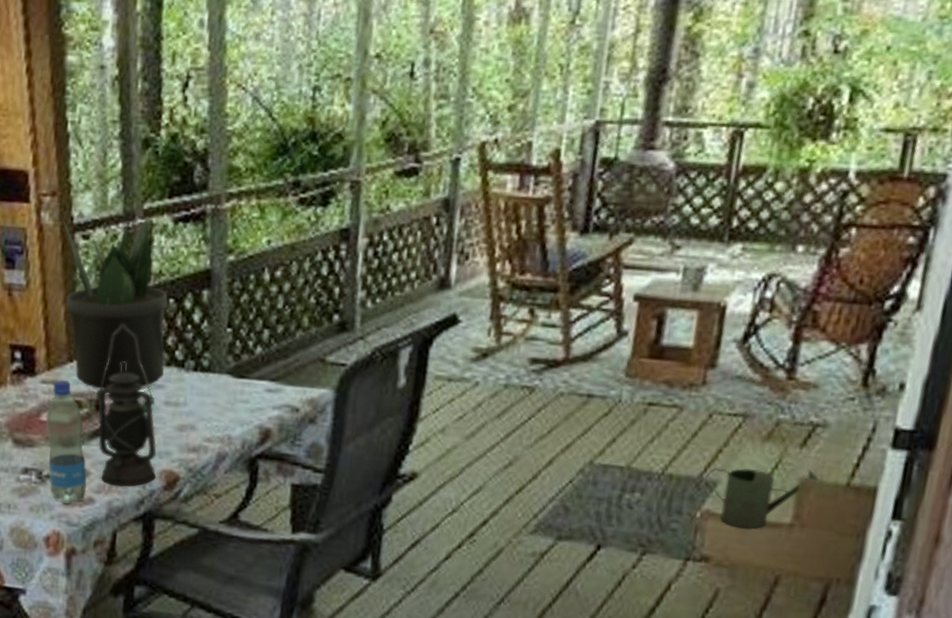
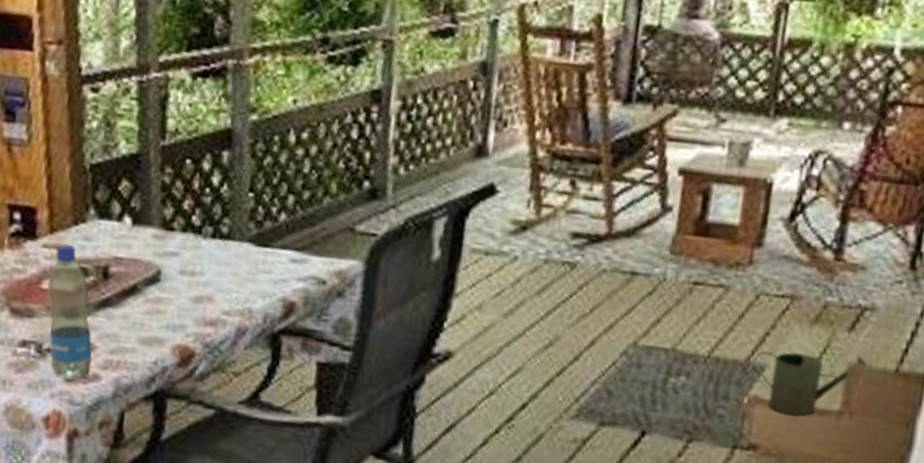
planter: present [61,216,168,389] -> none [68,66,184,256]
lantern: present [95,323,157,487] -> none [103,184,171,363]

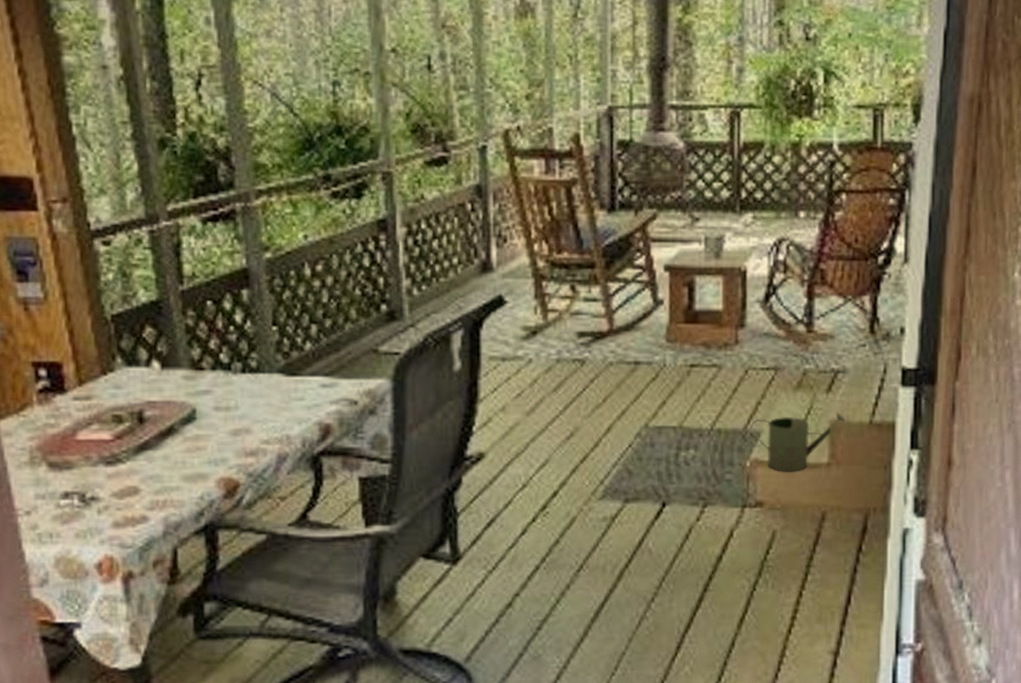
bottle: present [47,244,92,381] -> none [83,394,138,526]

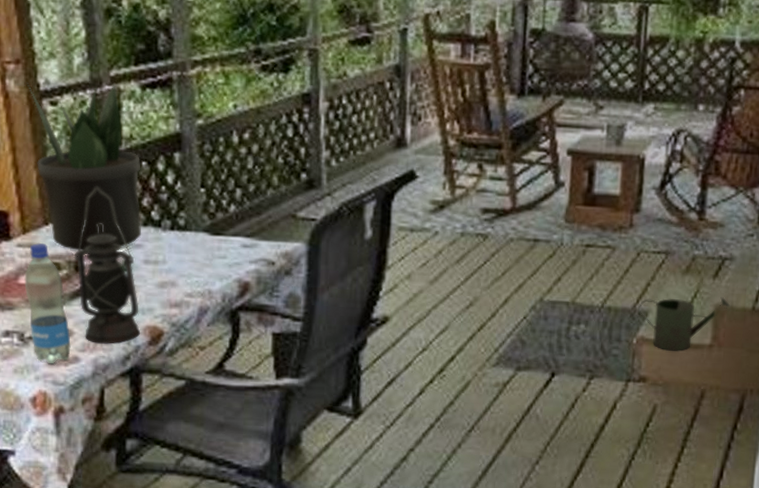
planter: none [76,219,211,400] -> present [27,83,142,251]
bottle: none [83,394,138,526] -> present [24,242,71,364]
lantern: none [136,330,214,500] -> present [73,186,140,344]

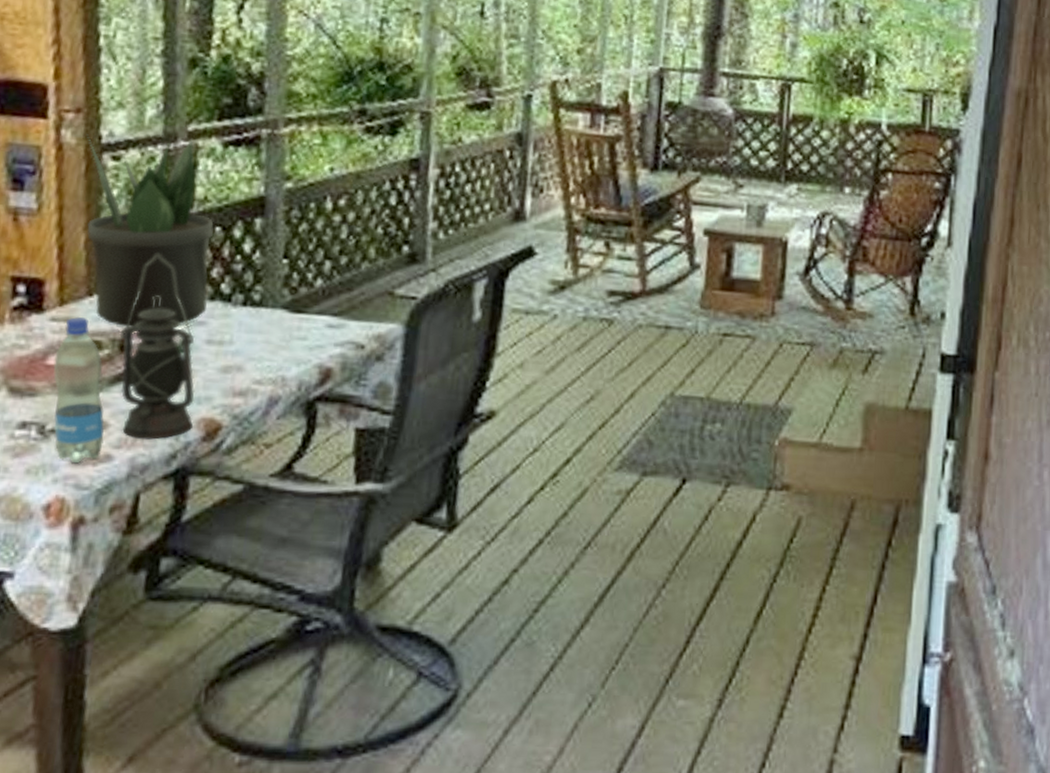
watering can: present [638,296,731,351] -> none [780,394,882,455]

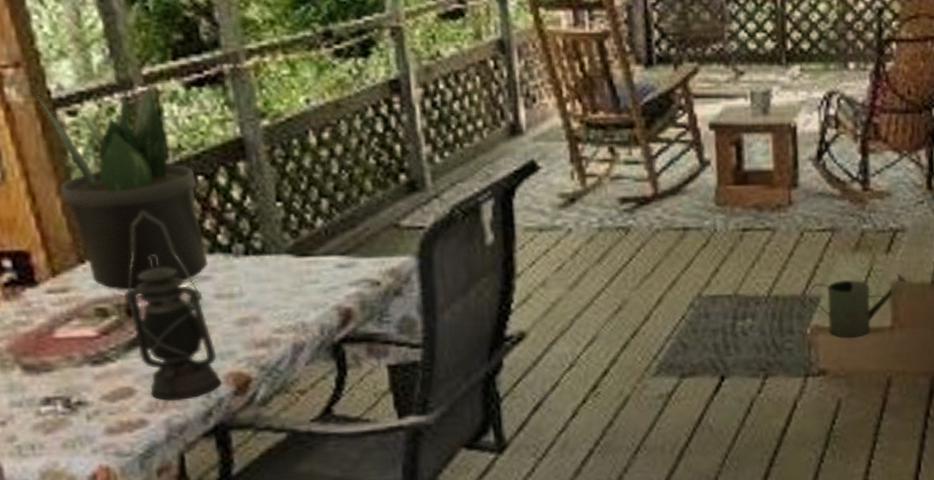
bottle: present [53,316,105,464] -> none [61,285,135,432]
watering can: none [780,394,882,455] -> present [808,272,908,338]

